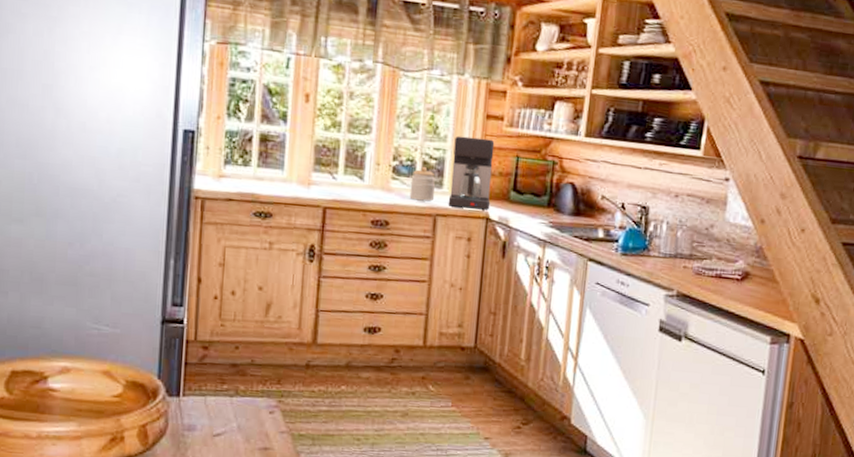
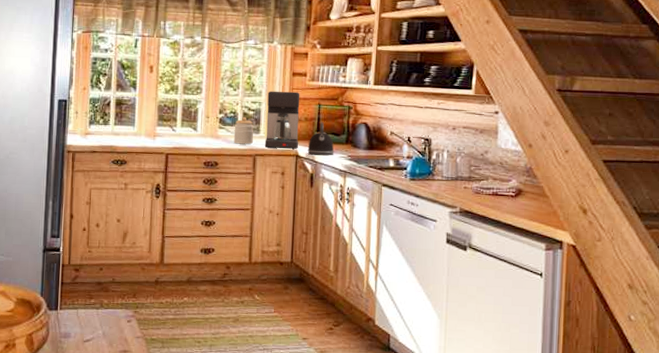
kettle: none [500,178,533,221] -> present [307,122,334,156]

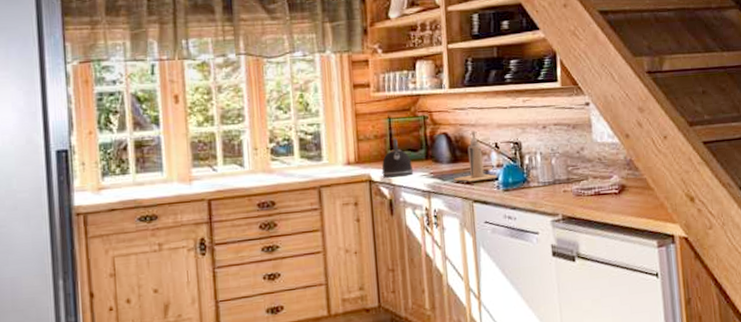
jar: present [233,116,254,145] -> none [290,142,316,177]
coffee maker: present [264,91,300,149] -> none [326,106,371,176]
soap dispenser: none [368,124,406,168] -> present [454,131,497,182]

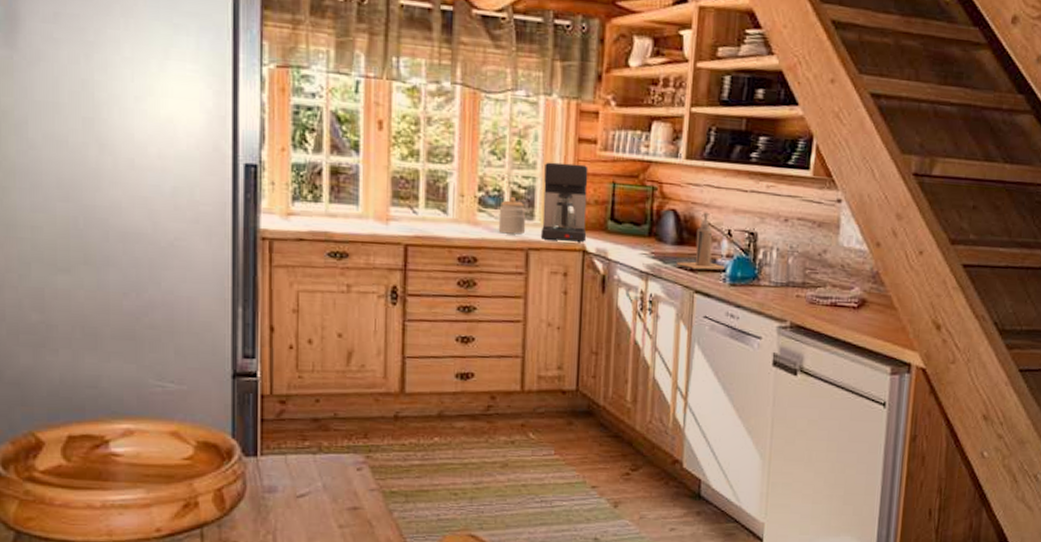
jar: none [290,142,316,177] -> present [498,196,527,235]
coffee maker: none [326,106,371,176] -> present [540,162,588,242]
kettle: present [381,138,414,178] -> none [598,207,633,252]

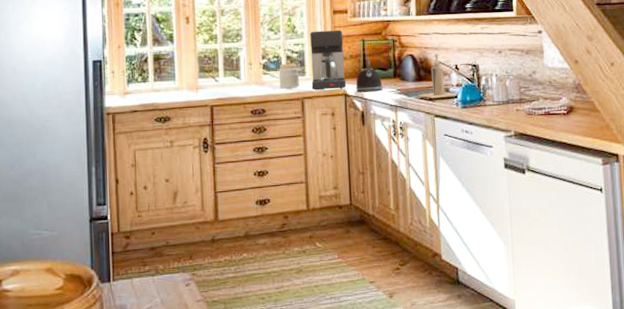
kettle: none [598,207,633,252] -> present [355,58,383,93]

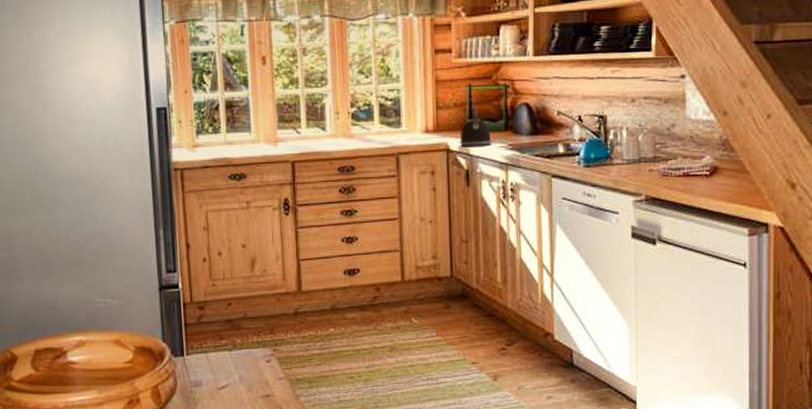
jar: present [278,60,300,89] -> none [370,108,395,142]
coffee maker: present [310,30,347,89] -> none [407,73,449,143]
soap dispenser: present [418,53,456,99] -> none [533,102,578,156]

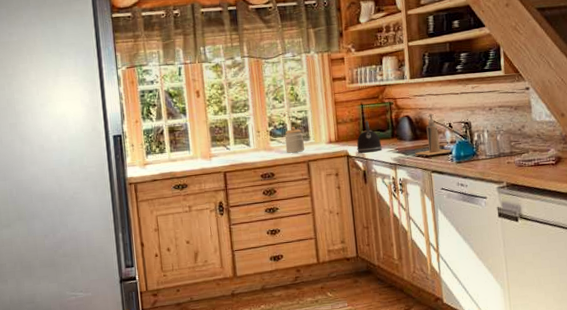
jar: none [370,108,395,142] -> present [284,126,305,153]
soap dispenser: none [533,102,578,156] -> present [415,113,451,156]

